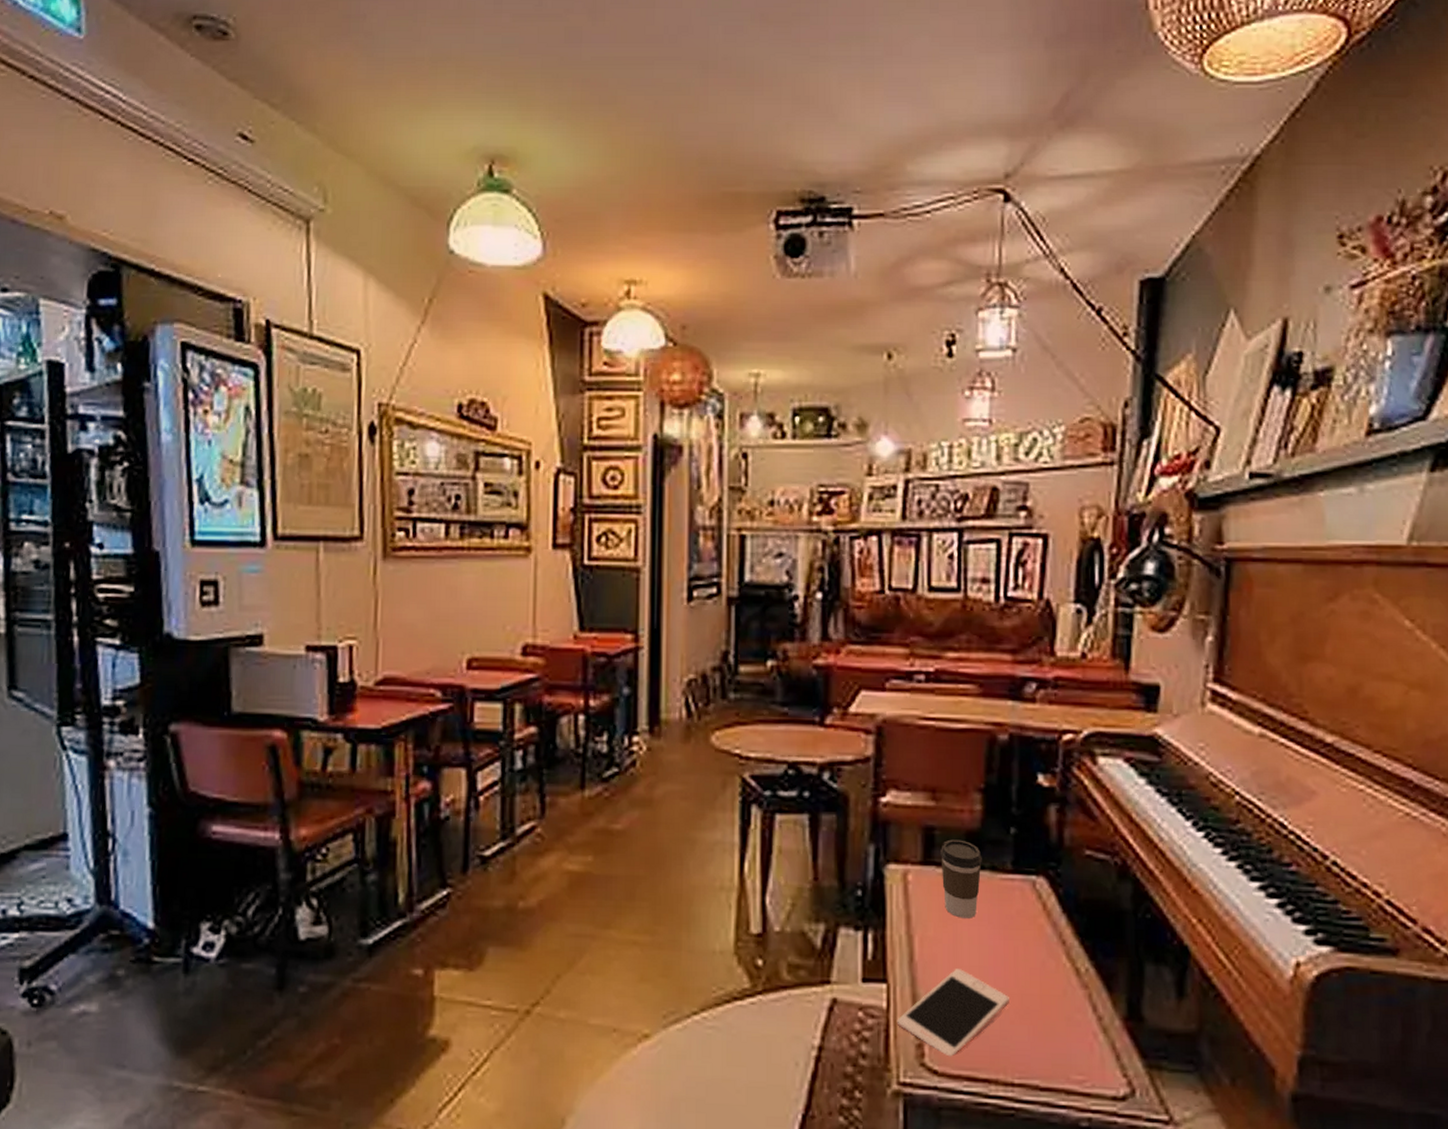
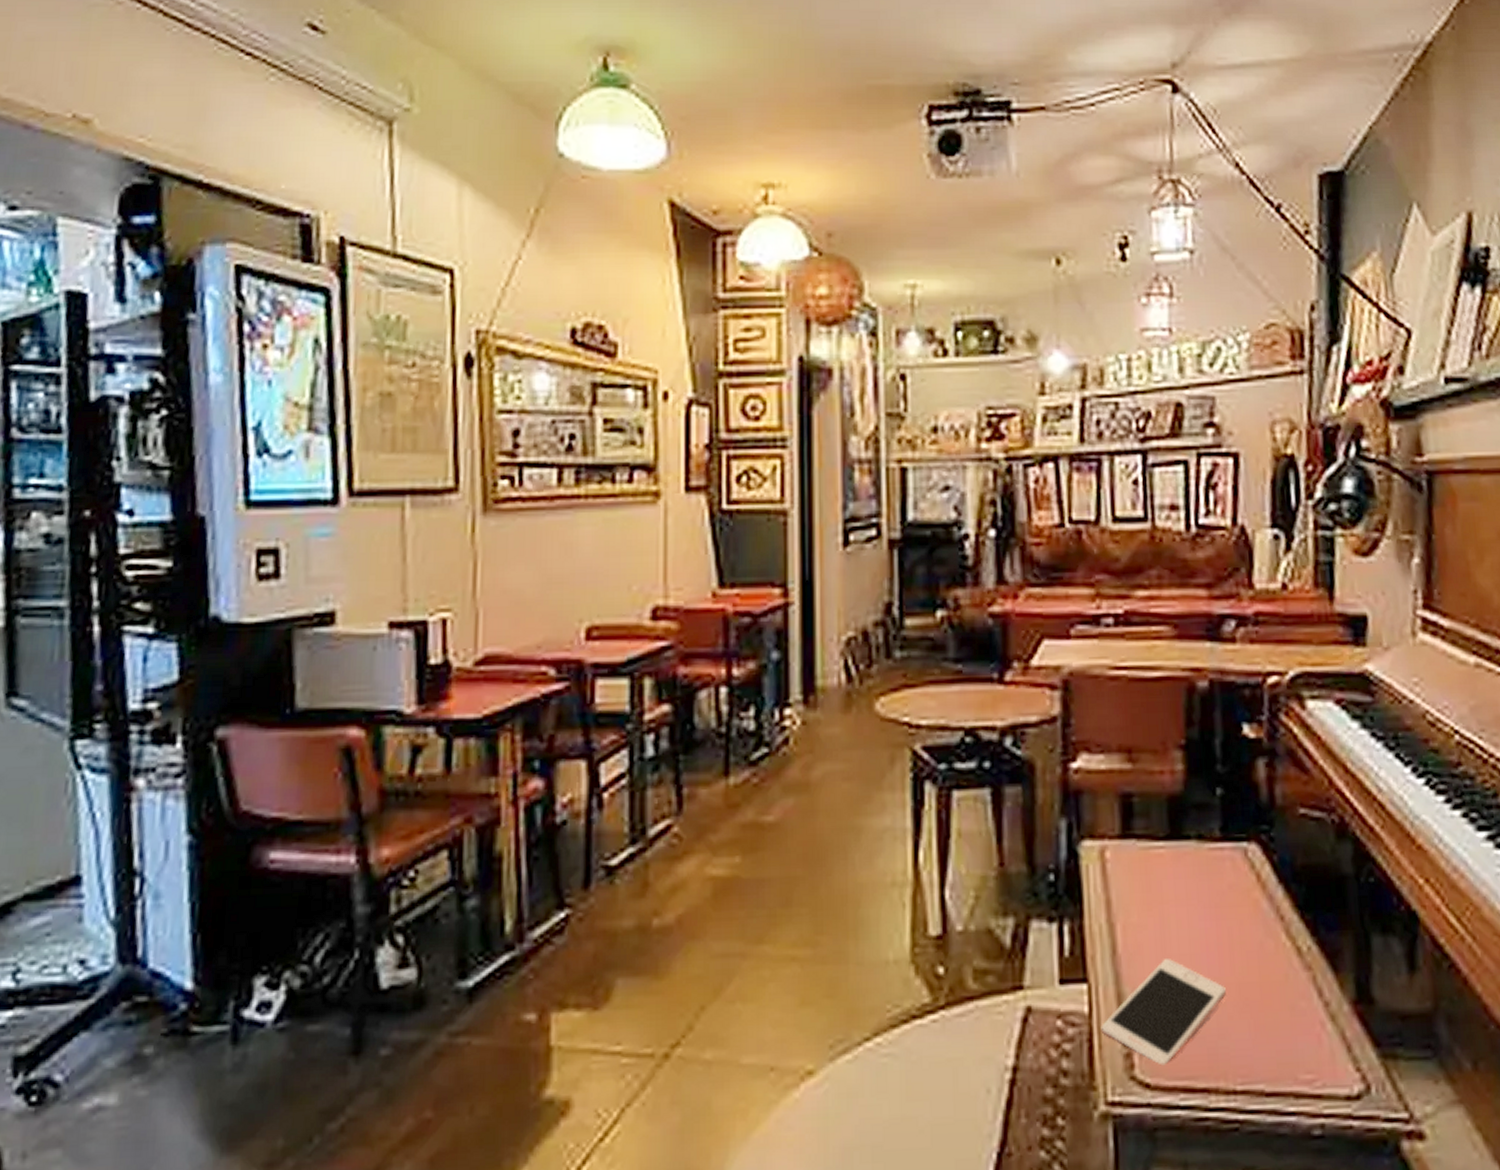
coffee cup: present [941,839,982,918] -> none [1140,806,1187,899]

